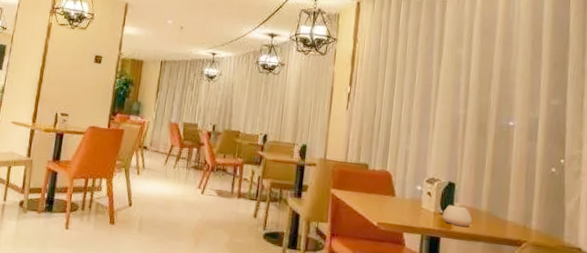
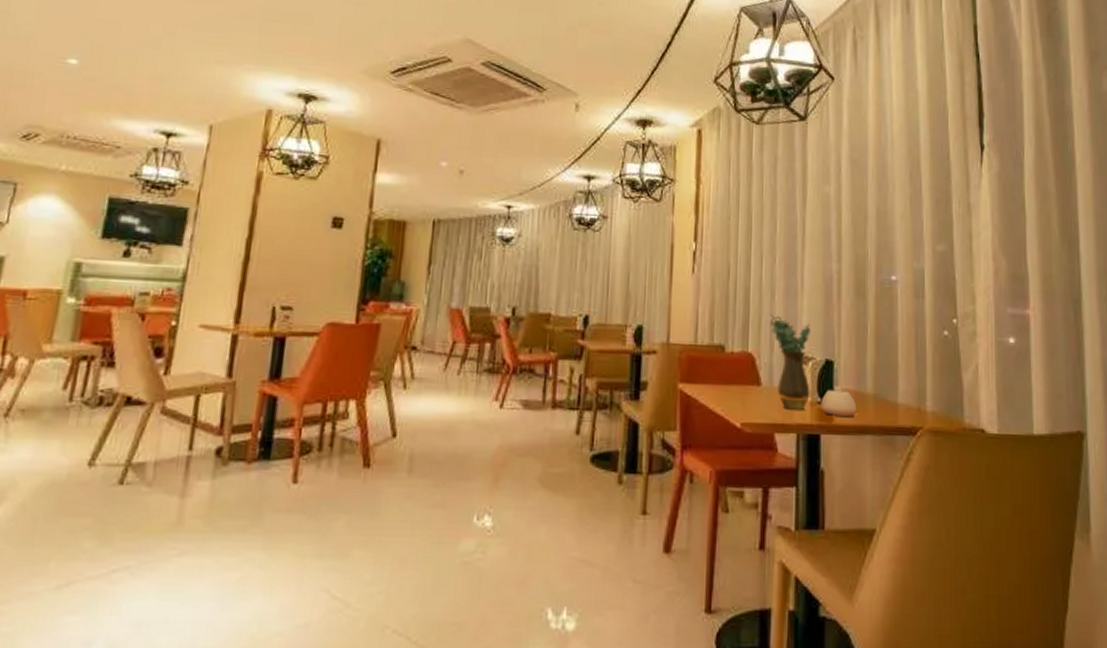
vase: none [405,144,439,218] -> present [770,314,811,410]

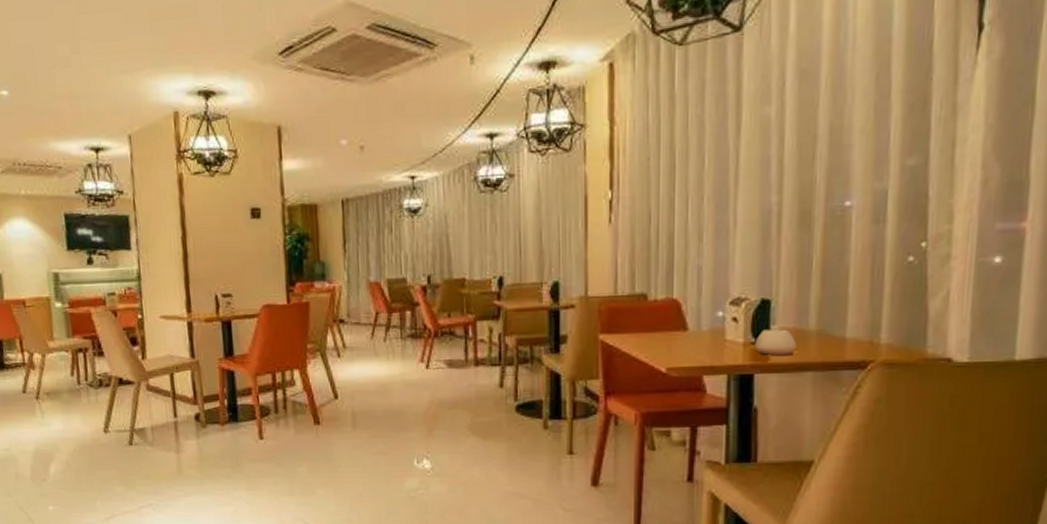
vase: present [770,314,811,410] -> none [698,257,745,352]

